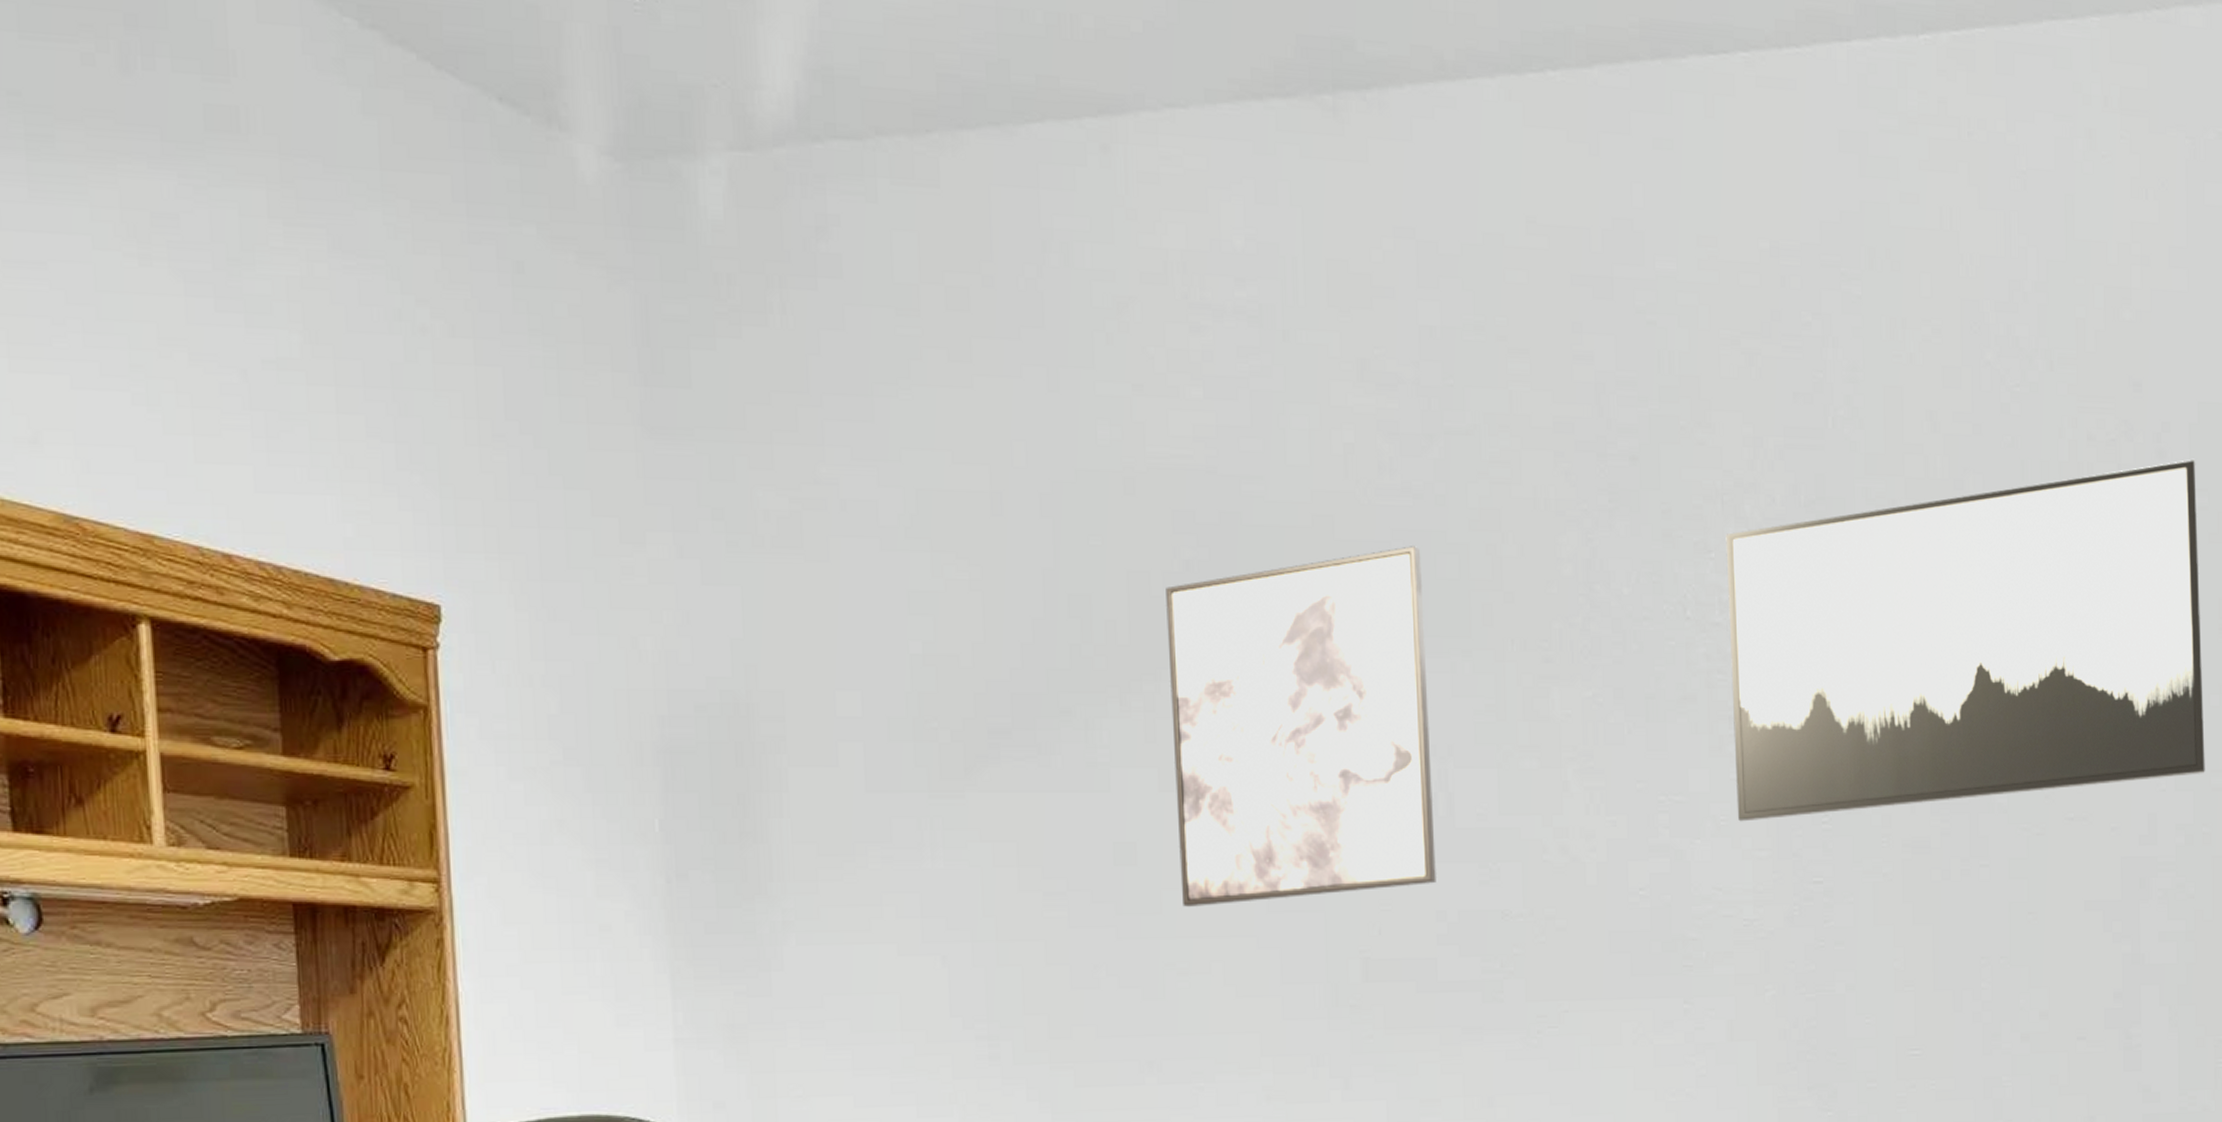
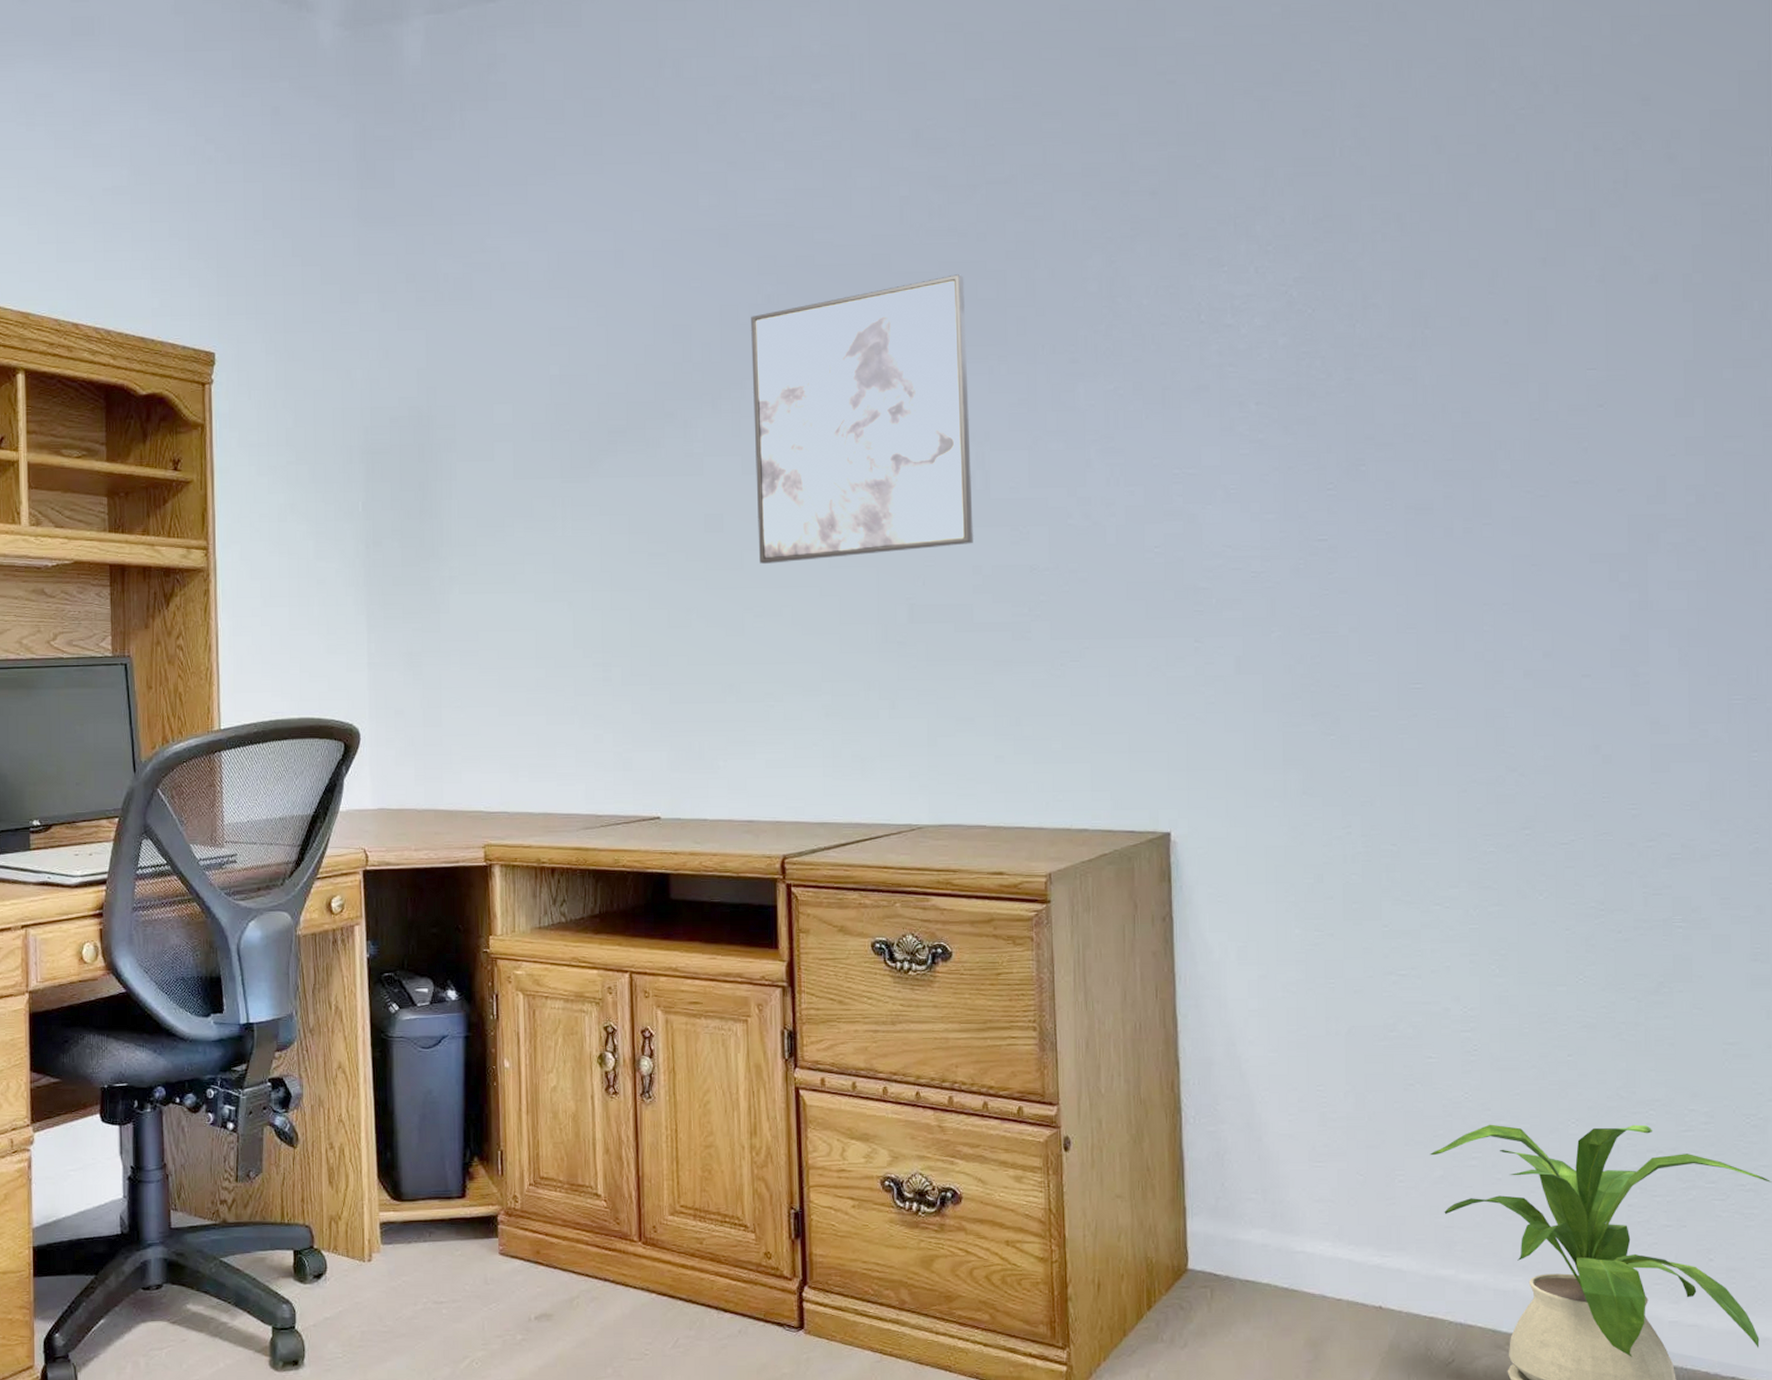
wall art: present [1726,460,2205,822] -> none [1238,161,1718,490]

